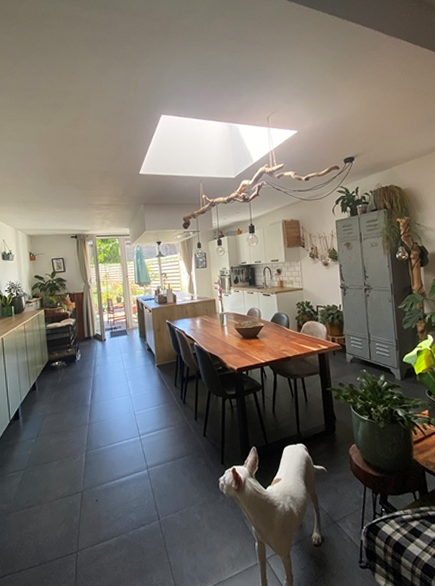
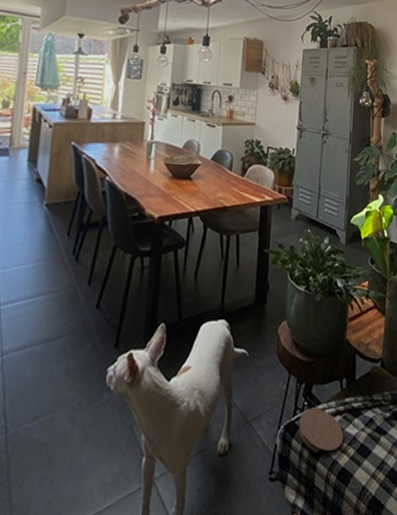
coaster: none [379,513,423,550] -> present [299,407,344,454]

